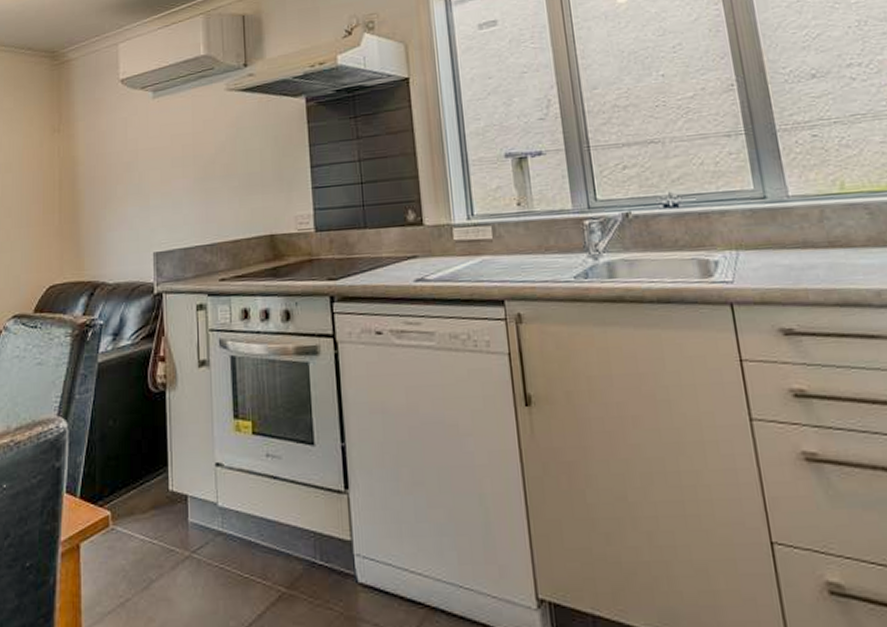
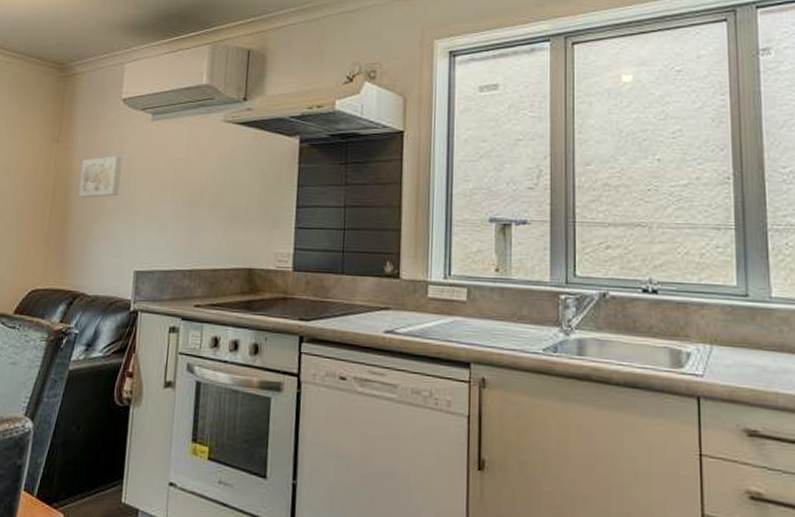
wall art: none [86,138,128,185] -> present [78,156,123,198]

